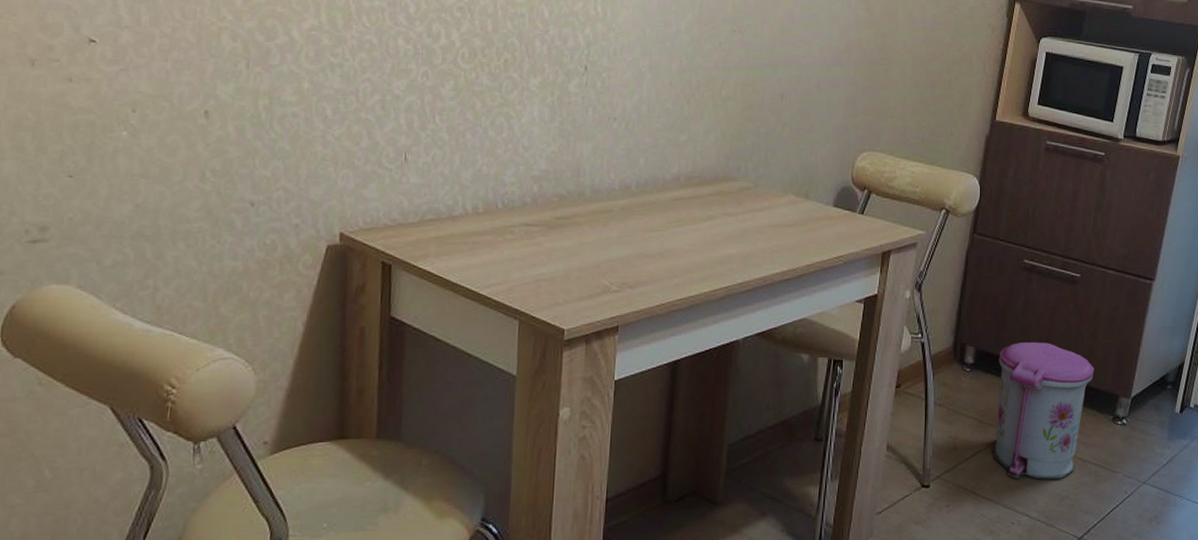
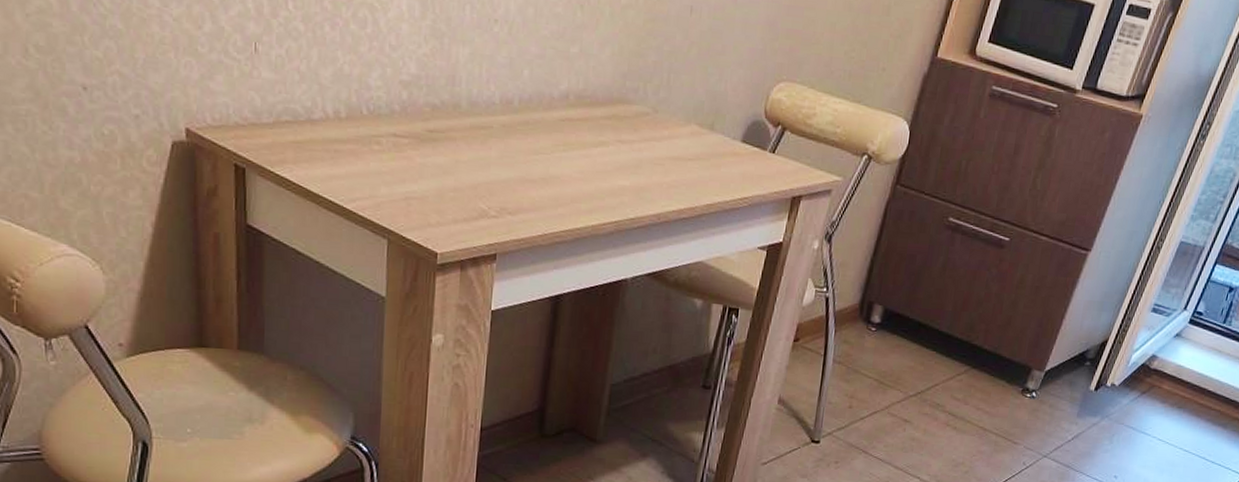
trash can: present [993,341,1094,479] -> none [890,305,1010,446]

